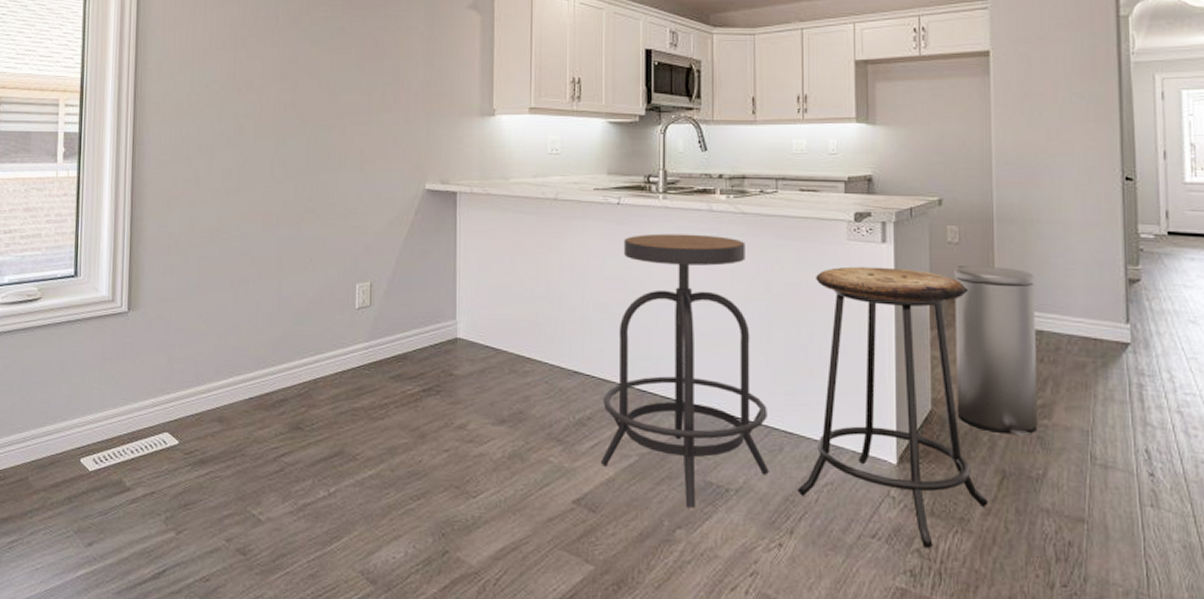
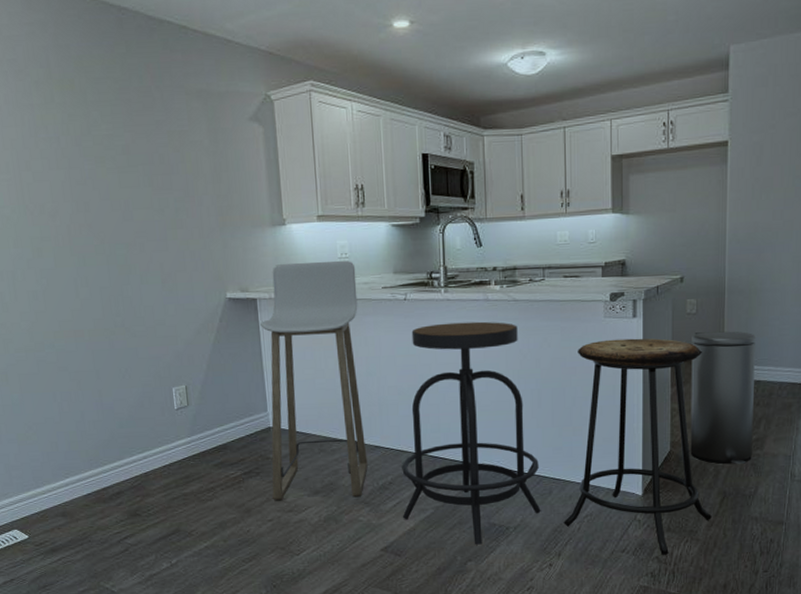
bar stool: none [452,156,566,431] -> present [260,260,368,500]

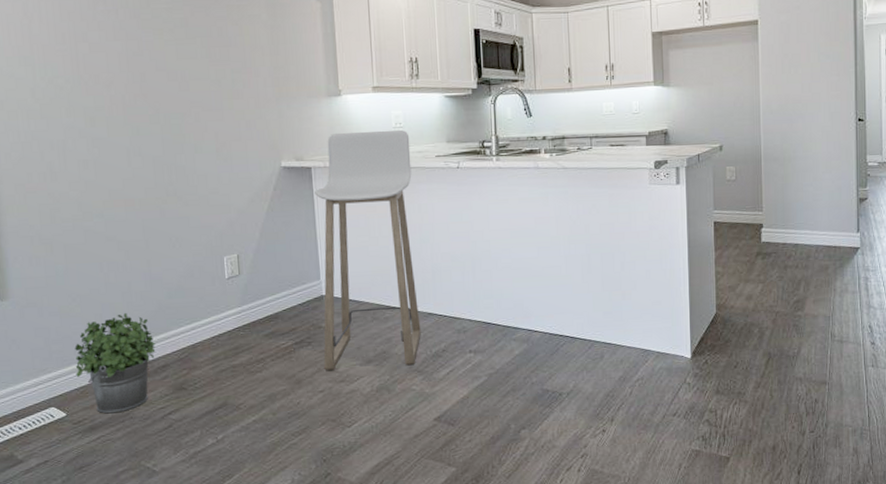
potted plant: none [33,442,110,537] -> present [75,313,156,414]
bar stool: present [402,321,541,545] -> none [455,188,593,412]
bar stool: present [564,338,712,555] -> none [615,204,758,418]
pedal bin: present [690,331,755,465] -> none [732,196,794,327]

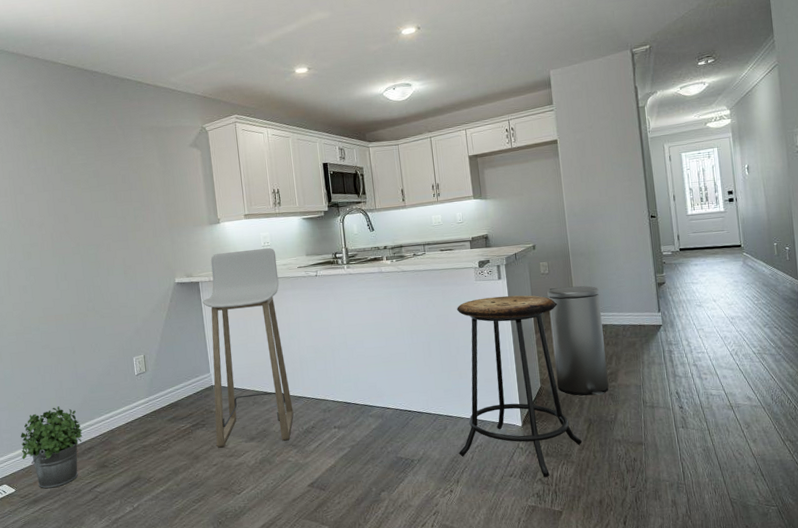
bar stool: none [615,204,758,418] -> present [457,295,582,477]
pedal bin: none [732,196,794,327] -> present [547,285,609,396]

